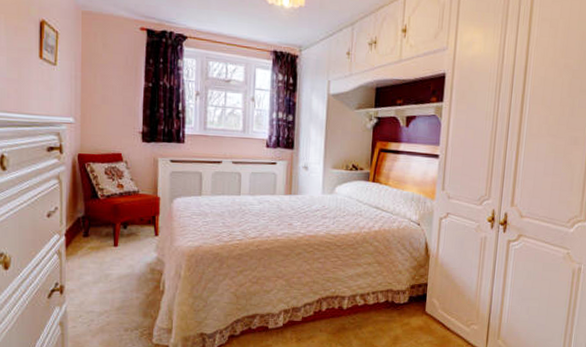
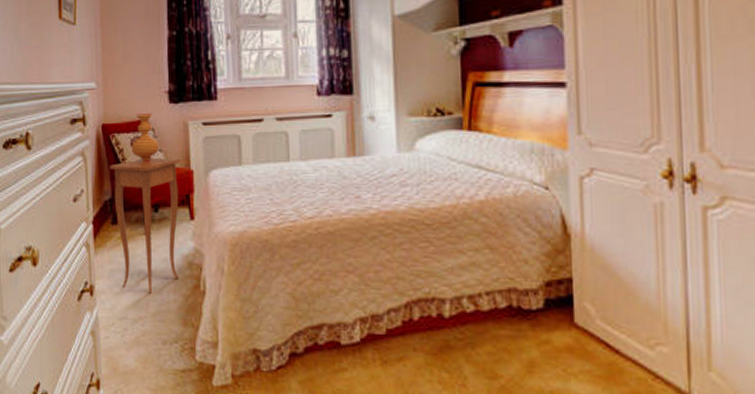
side table: none [84,185,149,292] -> present [110,158,180,294]
vase: none [105,148,132,189] -> present [131,113,160,163]

